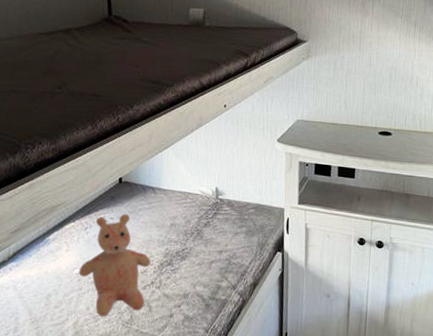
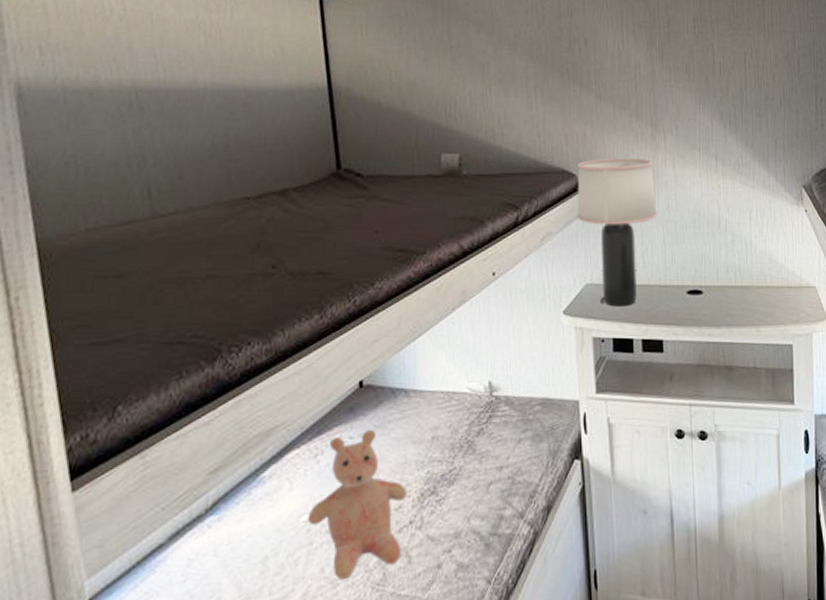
table lamp: none [293,20,362,140] -> present [576,158,657,307]

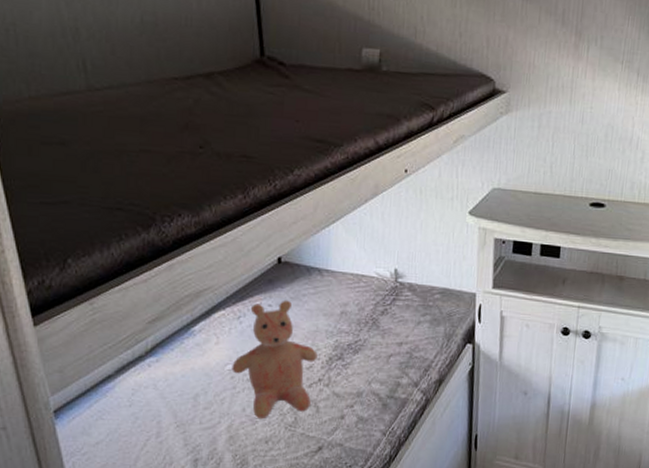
table lamp: present [576,158,657,307] -> none [490,65,574,213]

